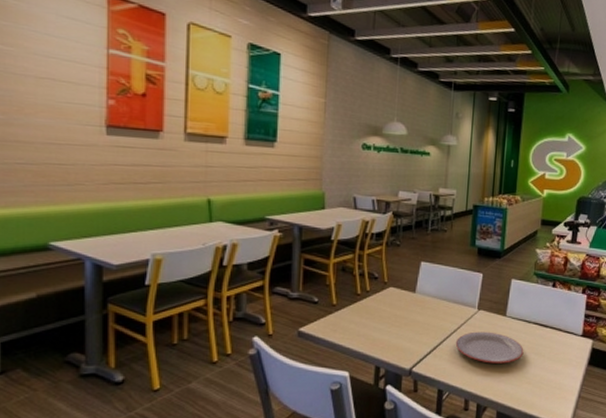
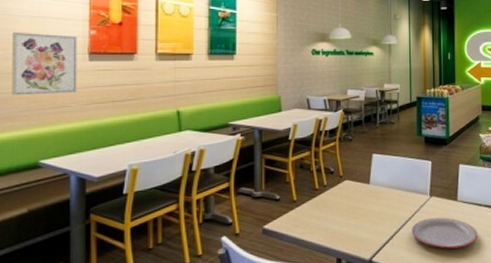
wall art: none [15,93,93,170] -> present [12,31,77,96]

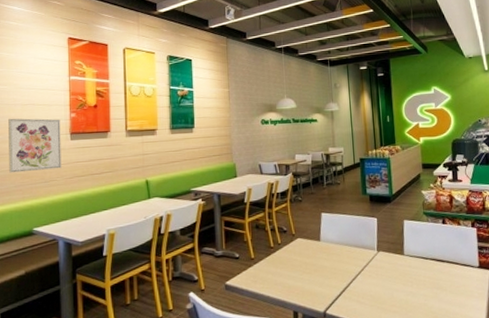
plate: present [411,217,478,249] -> none [361,271,426,301]

